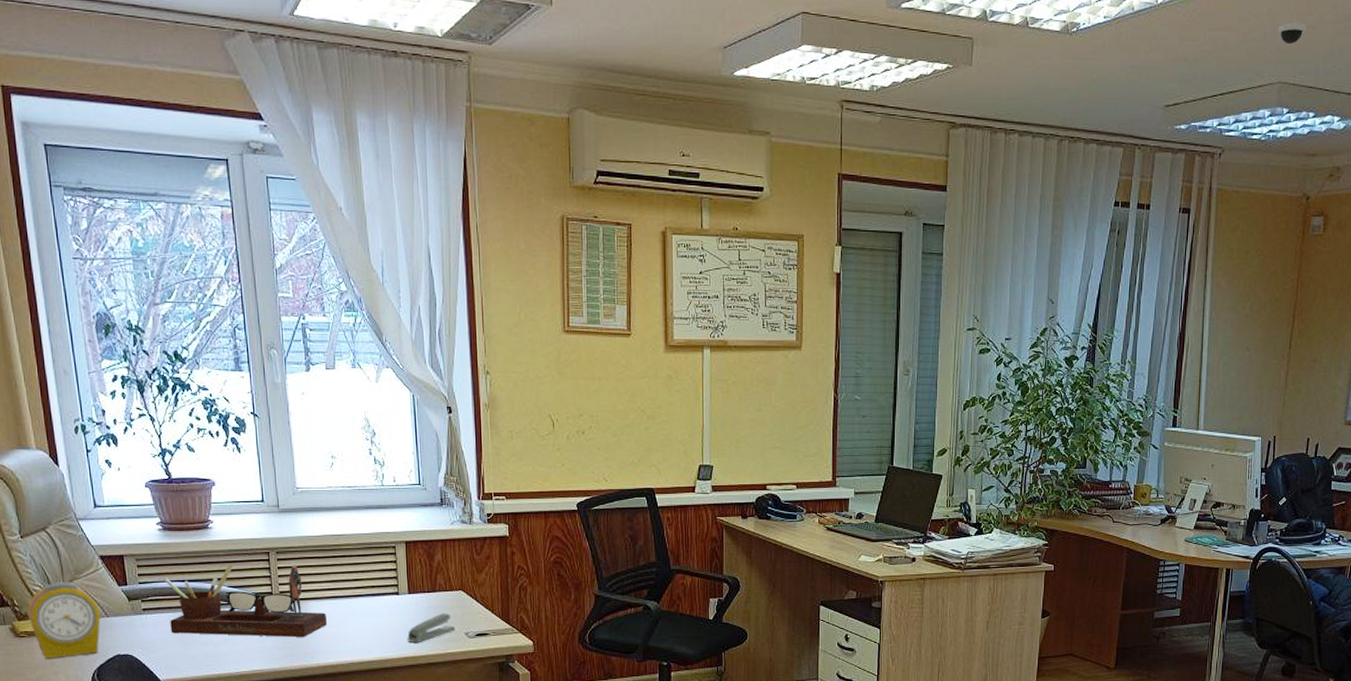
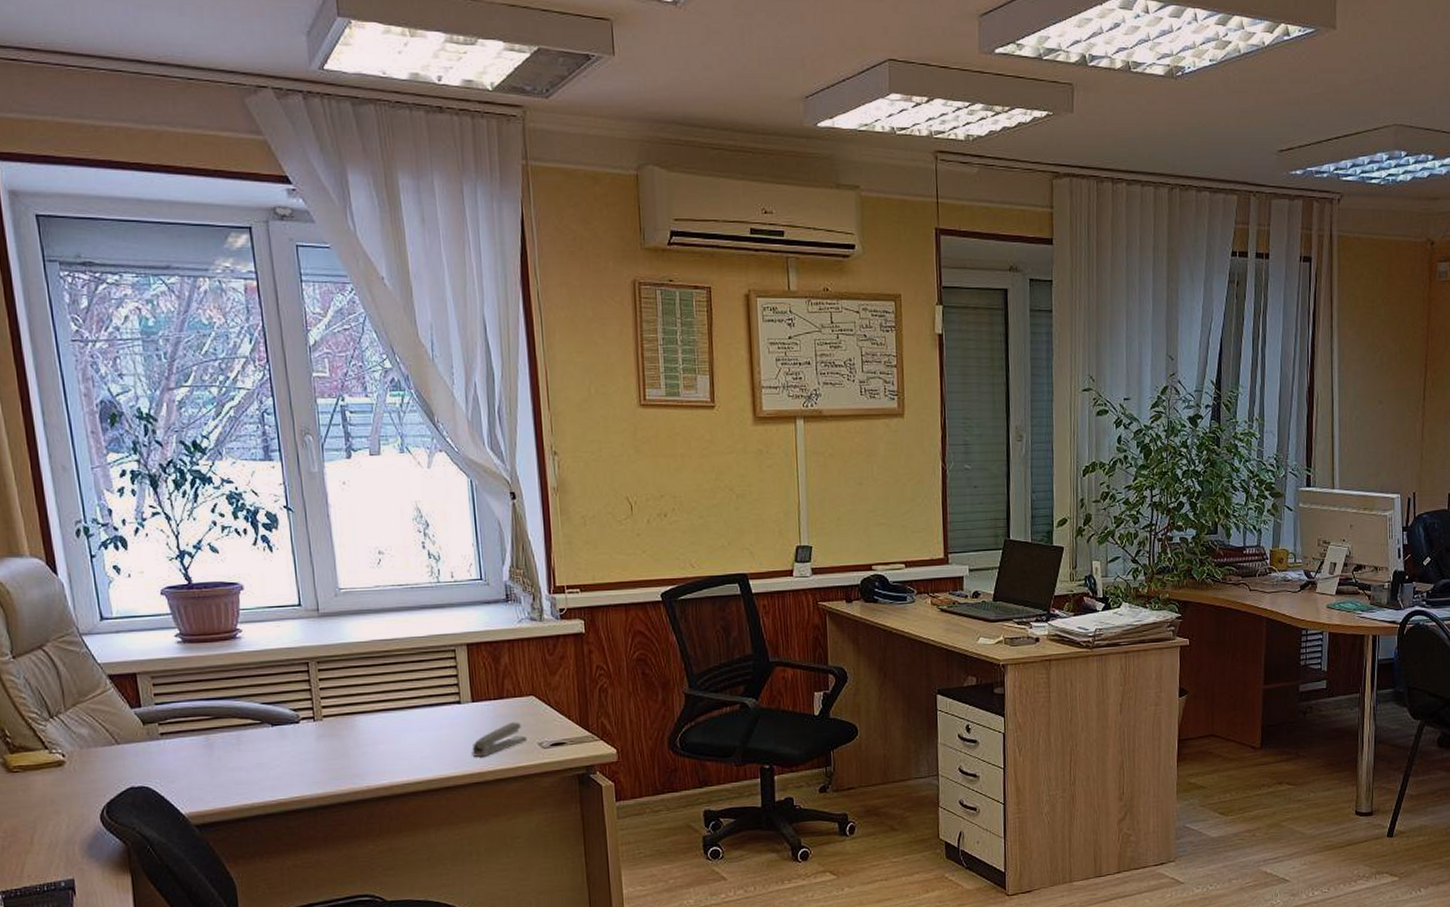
alarm clock: present [27,582,101,659] -> none [21,706,110,796]
desk organizer: present [163,564,327,637] -> none [184,676,378,760]
dome security camera: present [1277,22,1307,45] -> none [1390,63,1420,86]

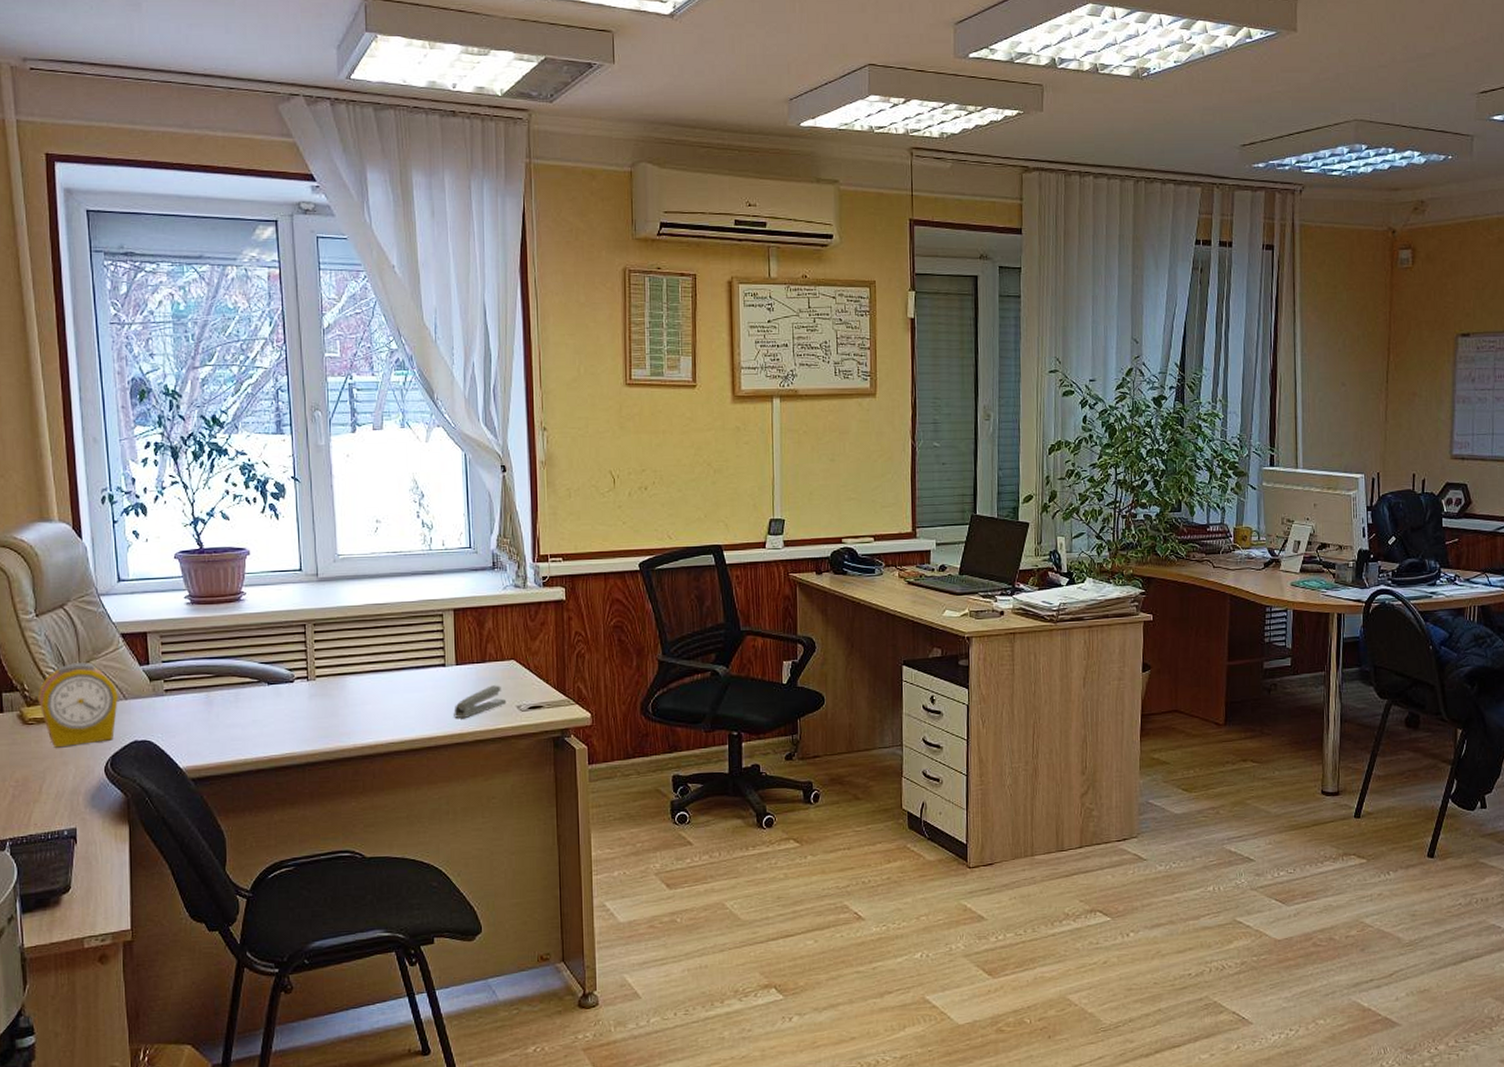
alarm clock: none [21,706,110,796] -> present [37,663,118,748]

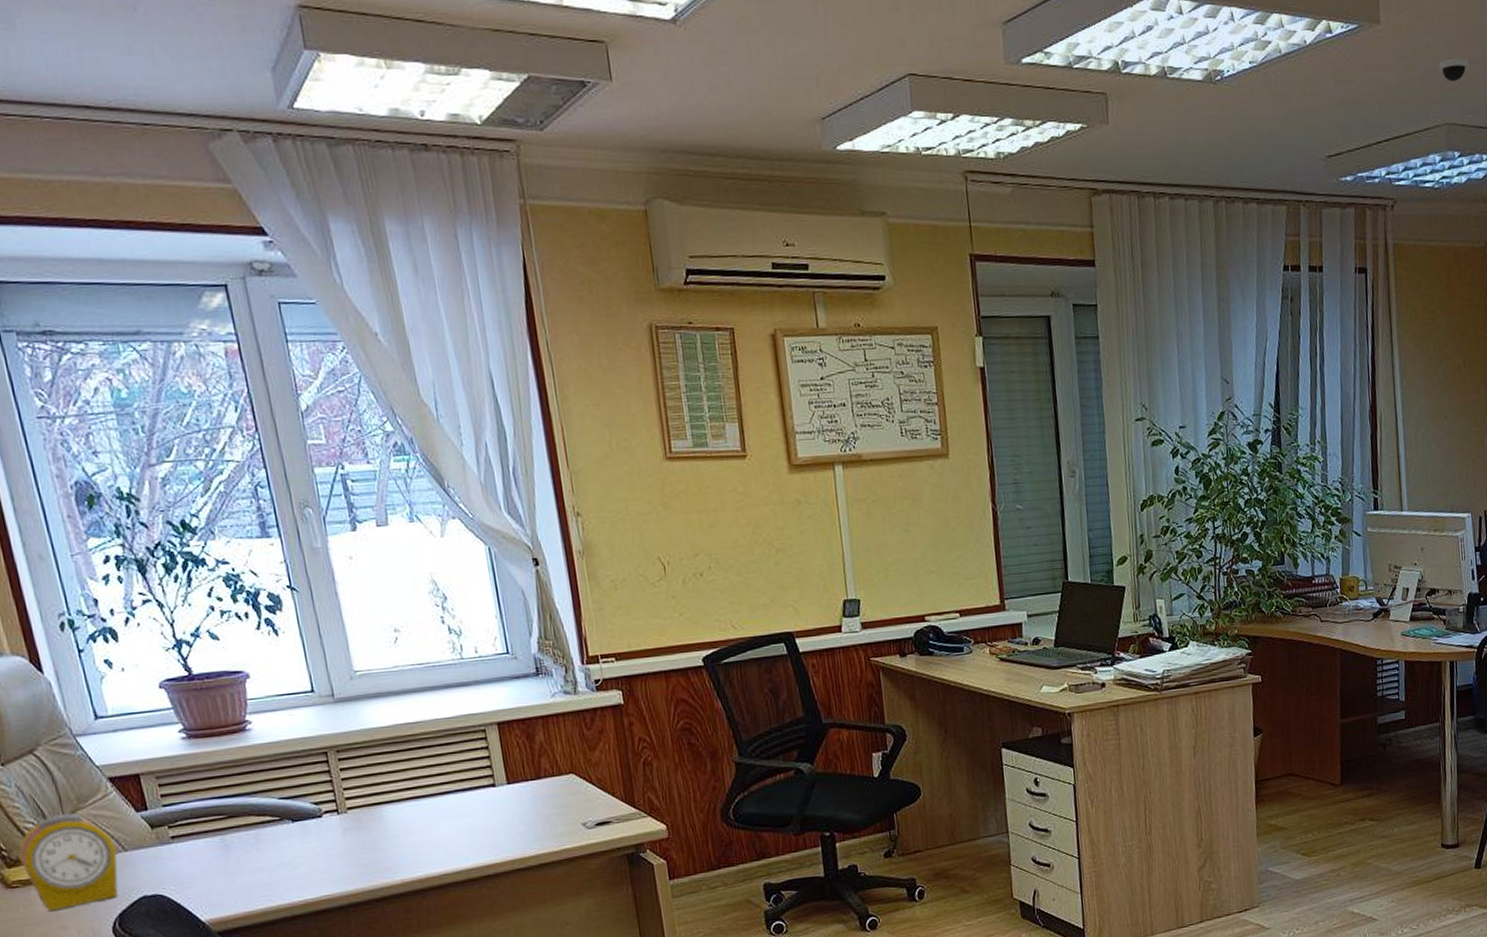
stapler: present [454,685,507,719] -> none [511,802,570,842]
dome security camera: none [1350,63,1379,84] -> present [1439,58,1469,82]

